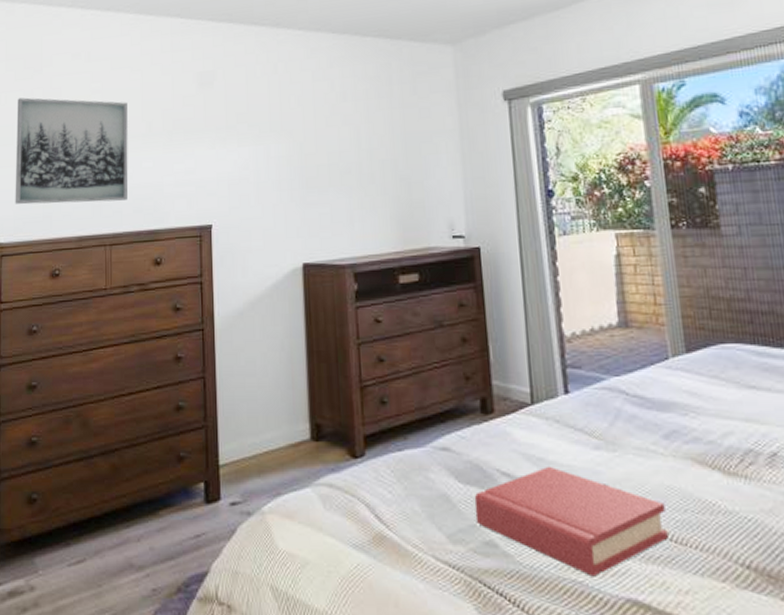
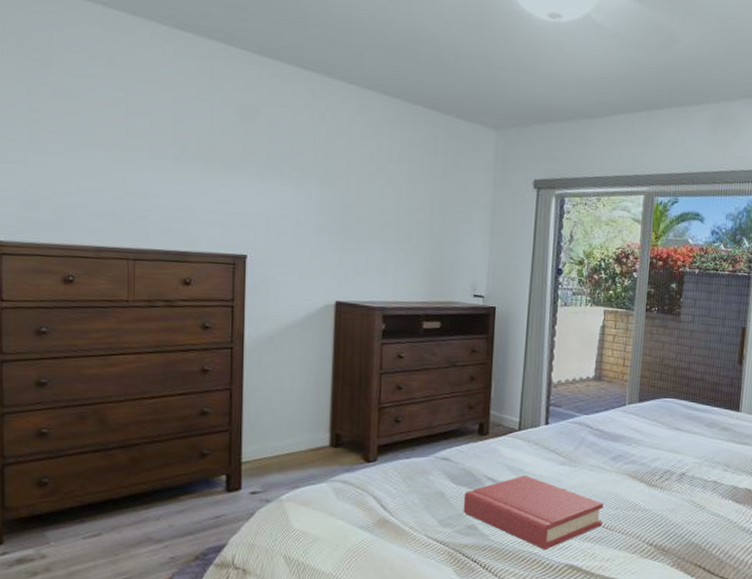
wall art: present [15,97,128,205] -> none [17,90,157,218]

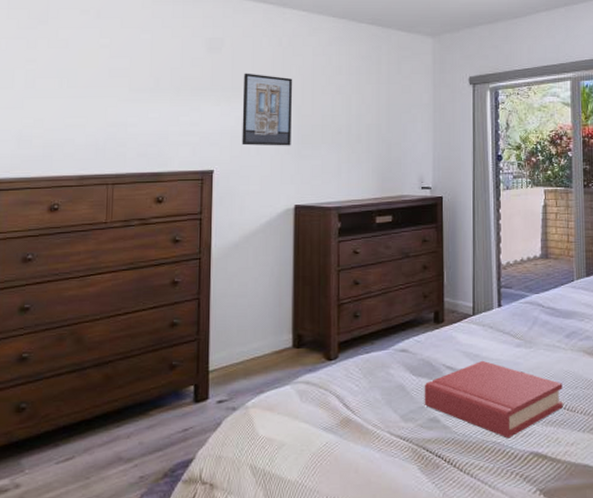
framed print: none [278,149,337,237] -> present [242,73,293,146]

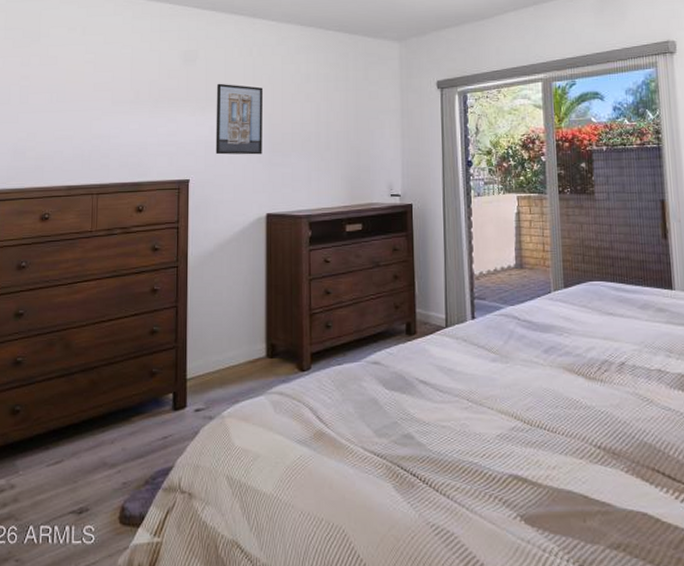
hardback book: present [424,360,563,439] -> none [397,375,543,459]

